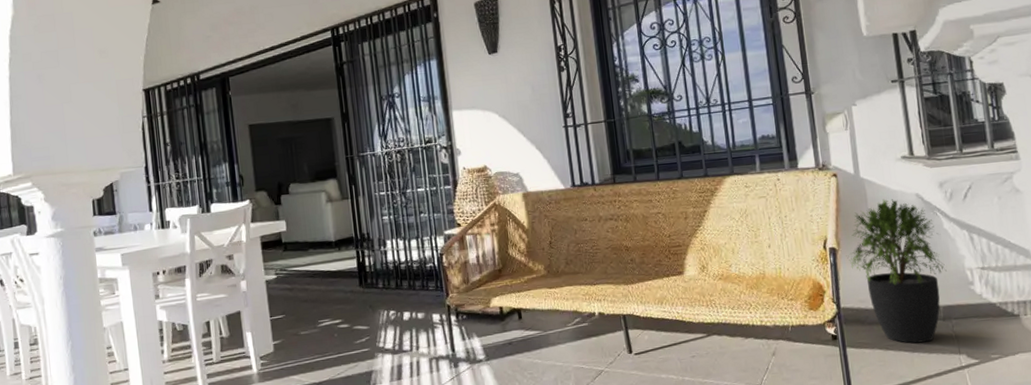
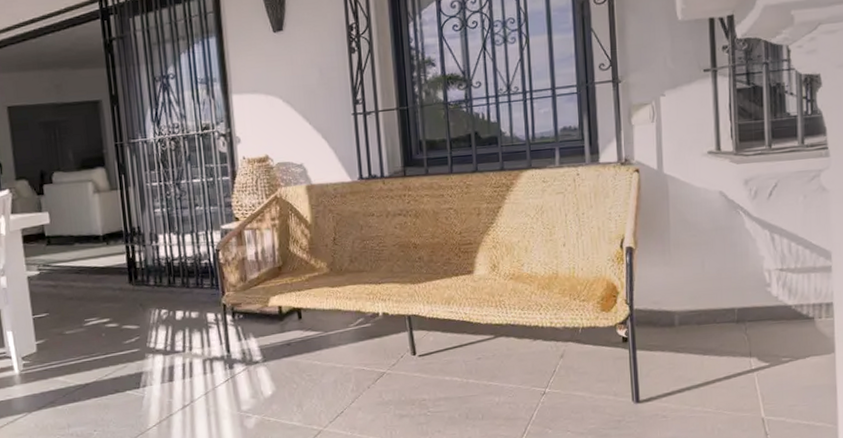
potted plant: present [847,199,947,343] -> none [644,196,745,346]

